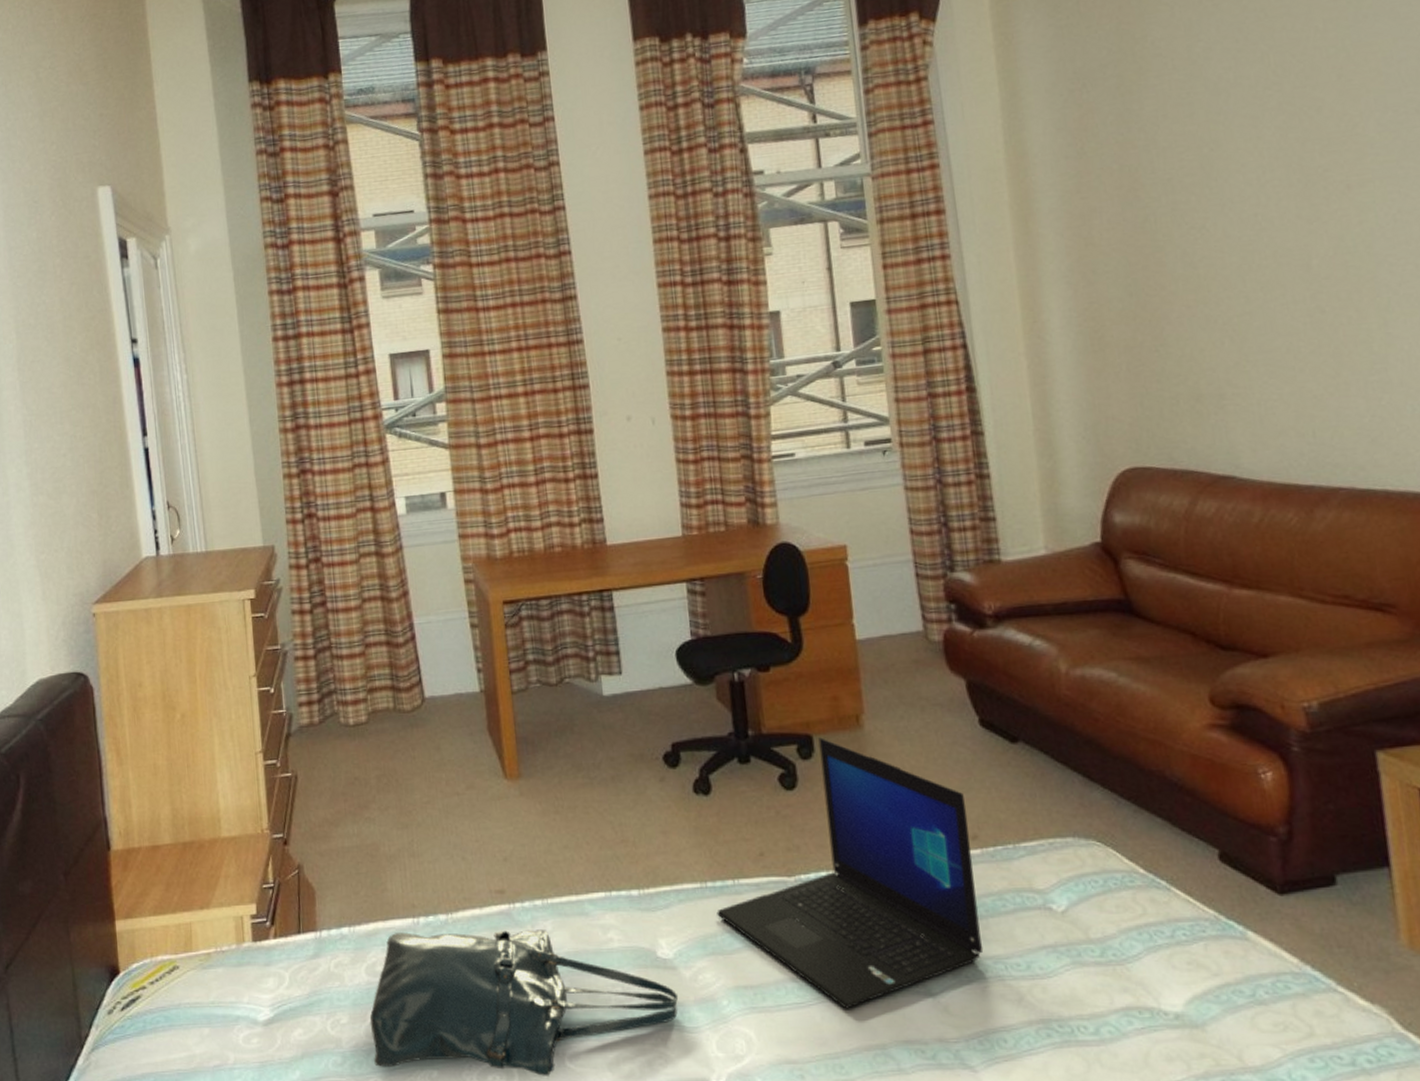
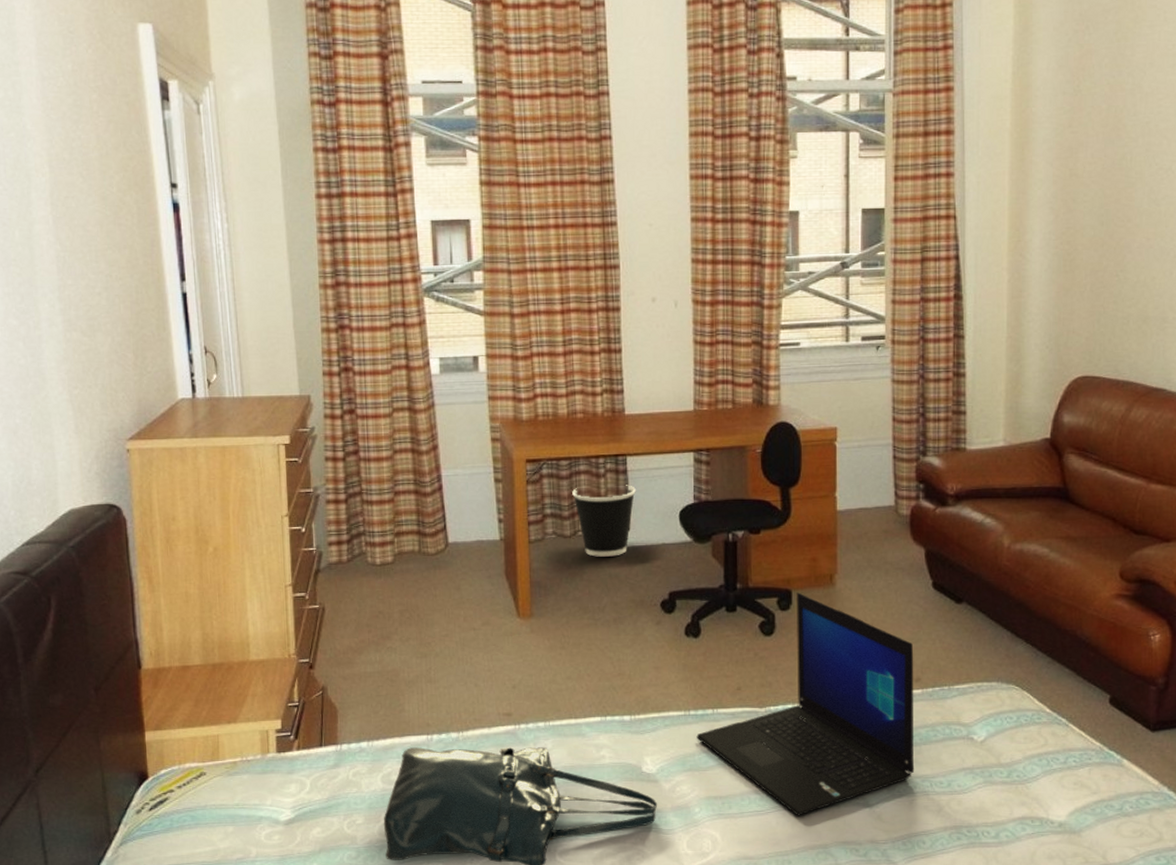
wastebasket: none [555,623,625,706] -> present [572,485,636,557]

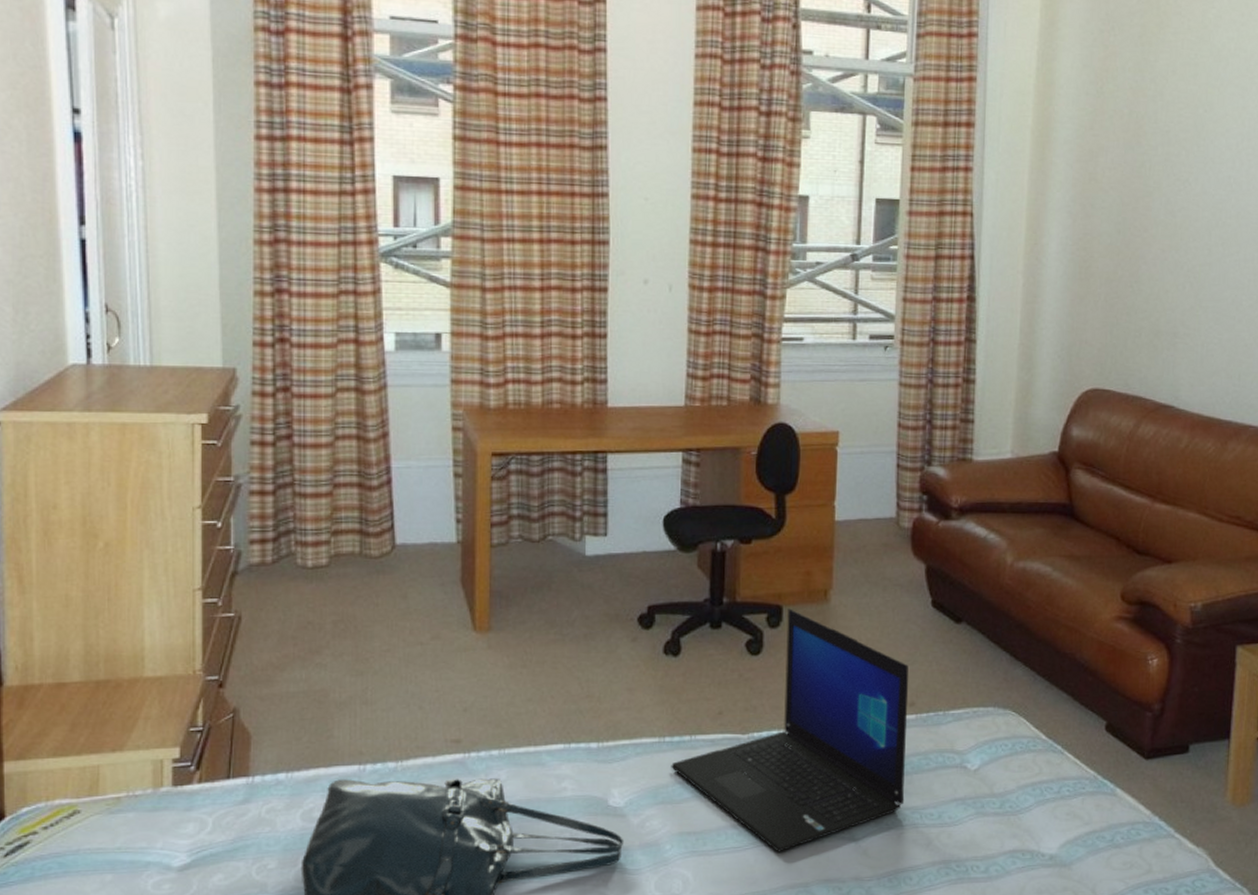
wastebasket: present [572,485,636,557] -> none [543,485,616,565]

